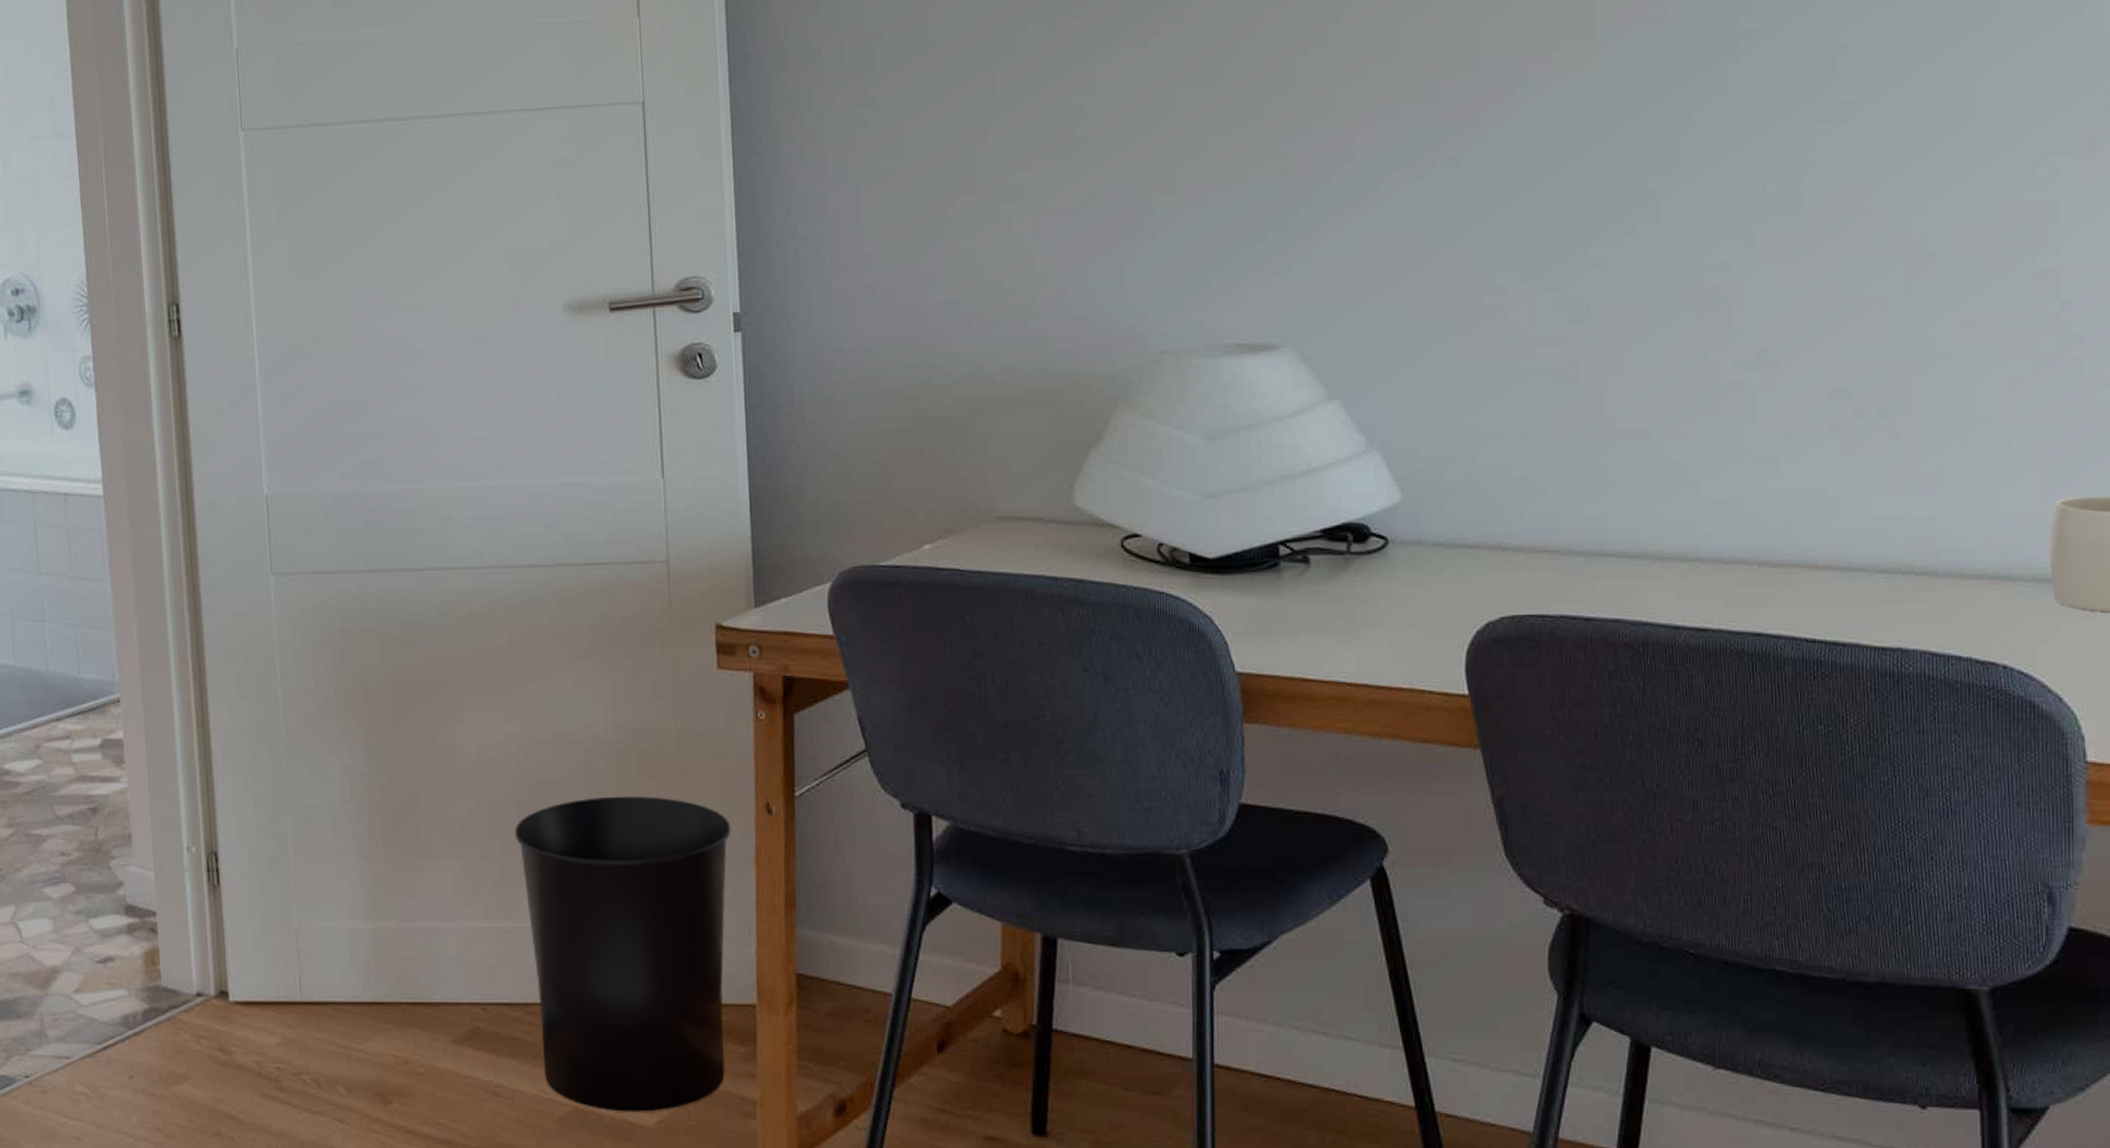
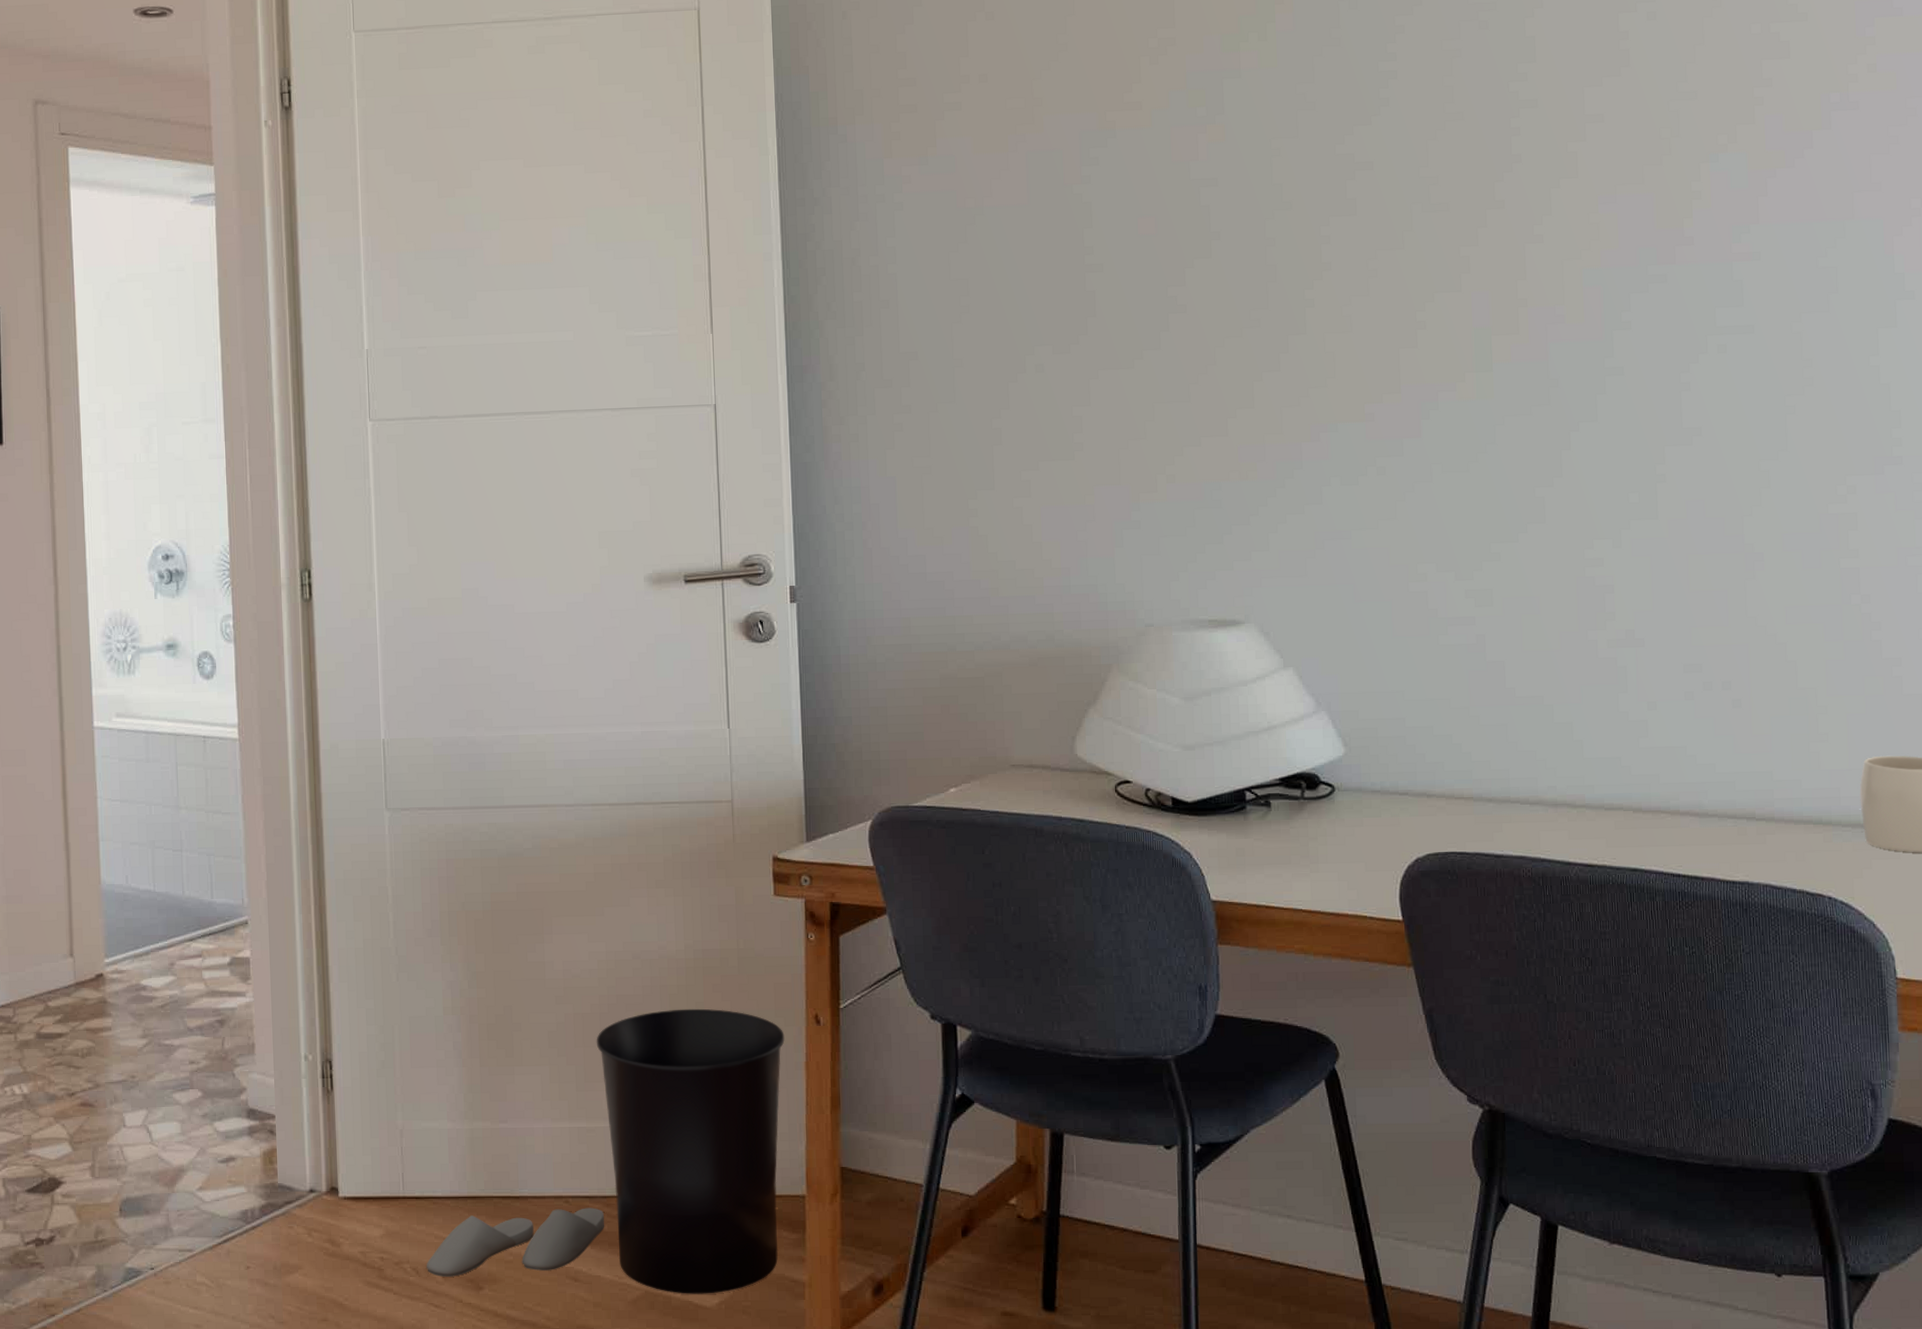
slippers: none [327,1016,528,1089] -> present [426,1207,605,1277]

